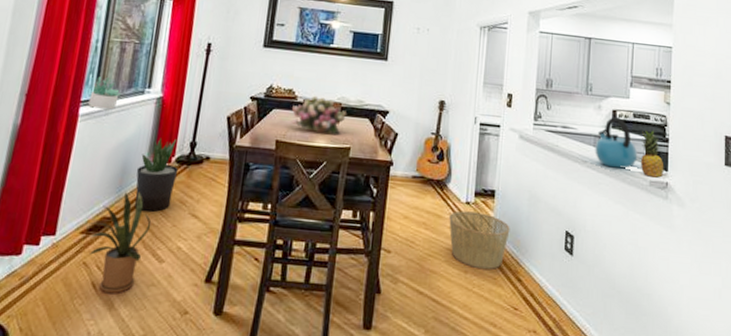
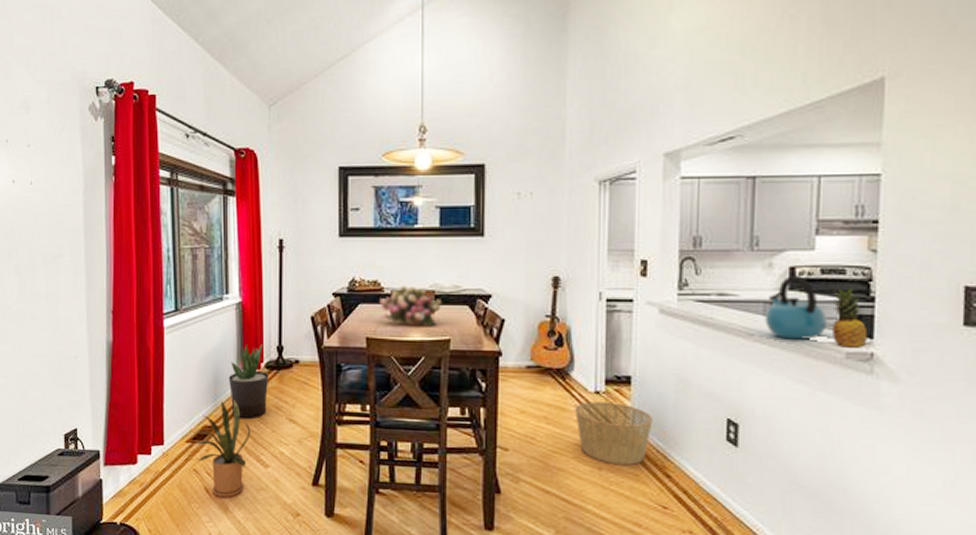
succulent plant: present [88,76,121,110] -> none [171,286,200,320]

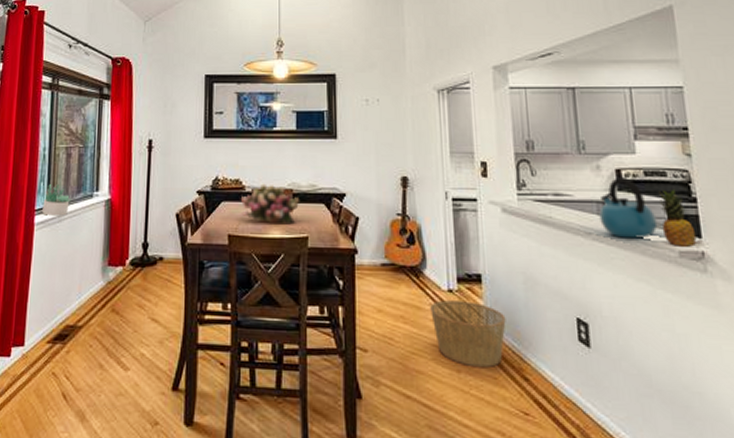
succulent plant: none [171,286,200,320] -> present [42,183,71,216]
house plant: present [192,400,251,498] -> none [54,298,113,405]
planter: present [228,344,269,418] -> none [93,241,134,318]

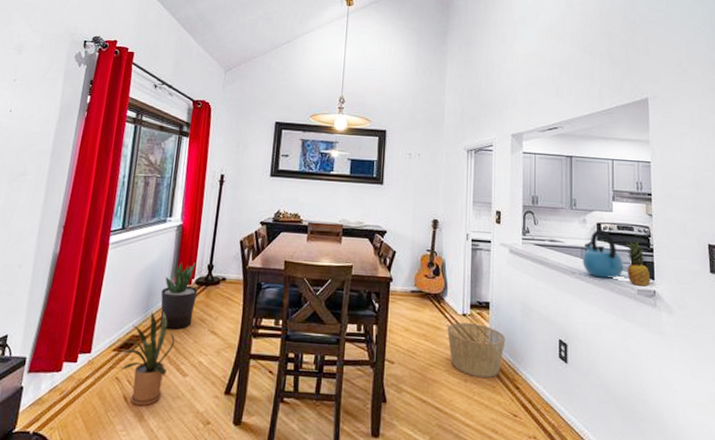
succulent plant: present [42,183,71,216] -> none [117,208,146,238]
house plant: none [54,298,113,405] -> present [120,312,175,407]
planter: none [93,241,134,318] -> present [160,262,198,330]
flower arrangement: present [240,183,300,225] -> none [297,218,349,255]

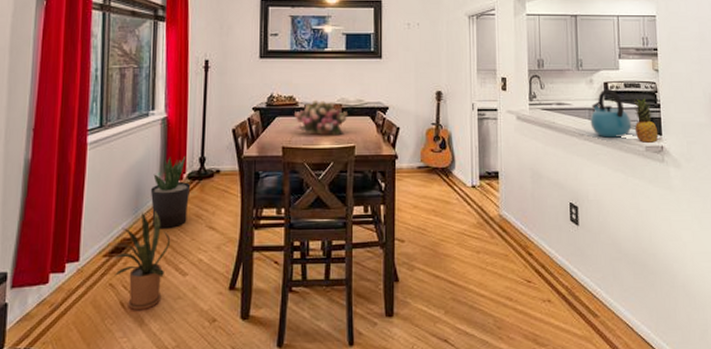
flower arrangement: none [297,218,349,255] -> present [293,99,349,136]
basket: present [447,322,506,379] -> none [457,194,517,248]

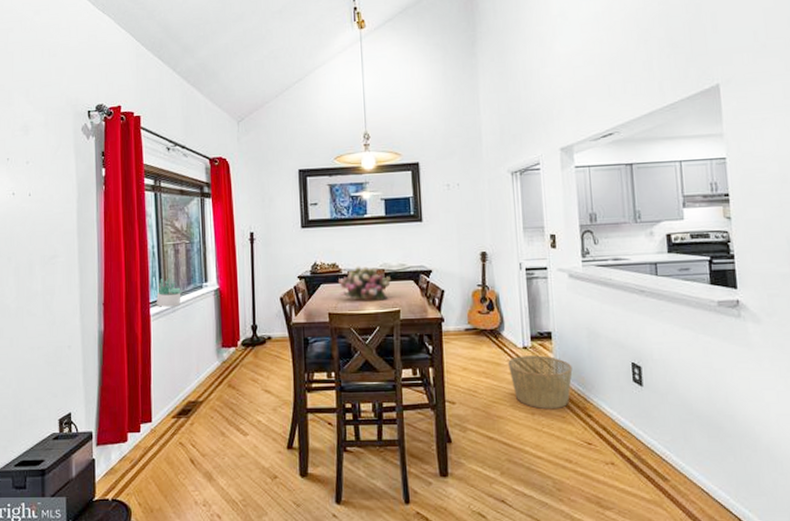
succulent plant: none [95,103,126,135] -> present [156,277,183,307]
house plant: present [110,211,171,311] -> none [178,376,231,467]
planter: present [150,157,191,228] -> none [209,325,246,392]
basket: none [457,194,517,248] -> present [508,355,573,410]
kettle: present [590,89,632,138] -> none [652,241,701,293]
fruit: present [633,98,659,143] -> none [702,249,733,297]

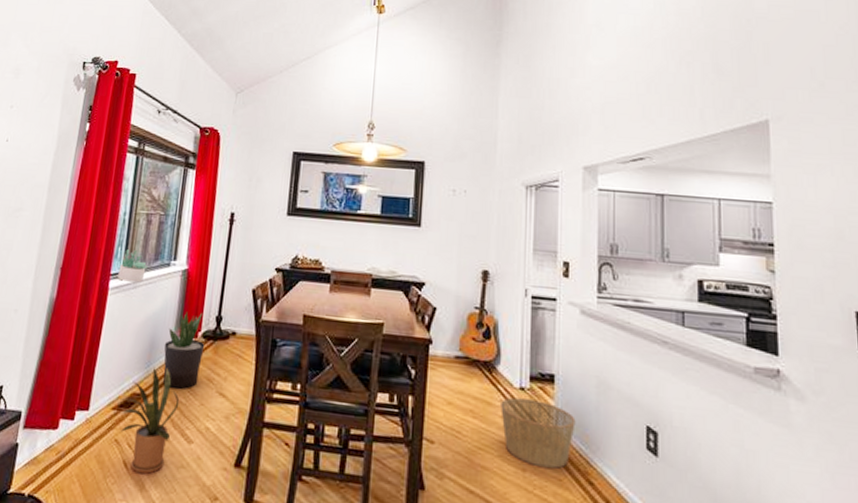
house plant: none [178,376,231,467] -> present [120,368,180,475]
planter: none [209,325,246,392] -> present [163,312,205,389]
flower arrangement: present [337,266,392,301] -> none [318,266,379,310]

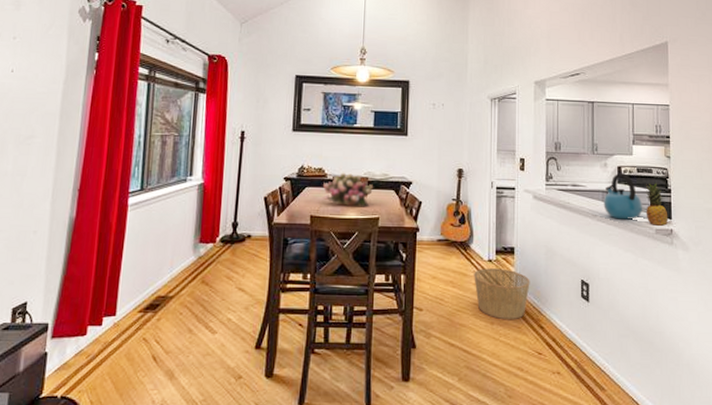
succulent plant: present [117,249,148,283] -> none [136,168,165,198]
house plant: present [120,368,180,475] -> none [145,271,202,365]
planter: present [163,312,205,389] -> none [185,221,223,288]
flower arrangement: none [318,266,379,310] -> present [322,172,374,207]
kettle: none [678,288,736,352] -> present [603,173,643,220]
fruit: none [738,304,774,364] -> present [645,183,668,226]

